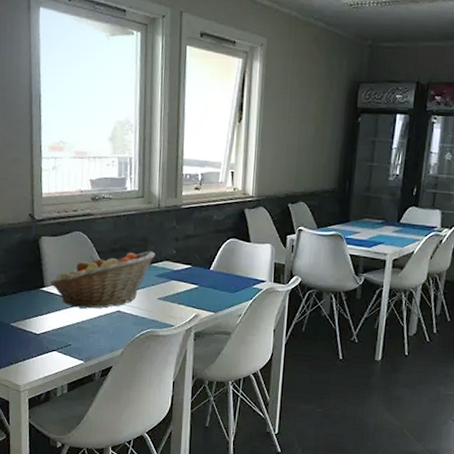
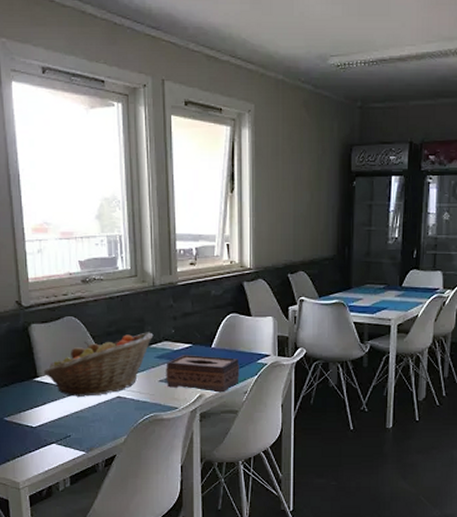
tissue box: none [164,275,236,314] -> present [166,355,240,393]

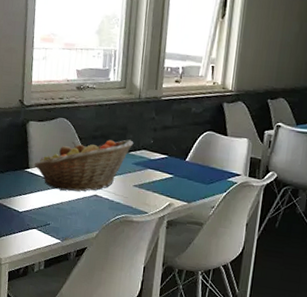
tissue box: present [166,355,240,393] -> none [140,164,210,205]

